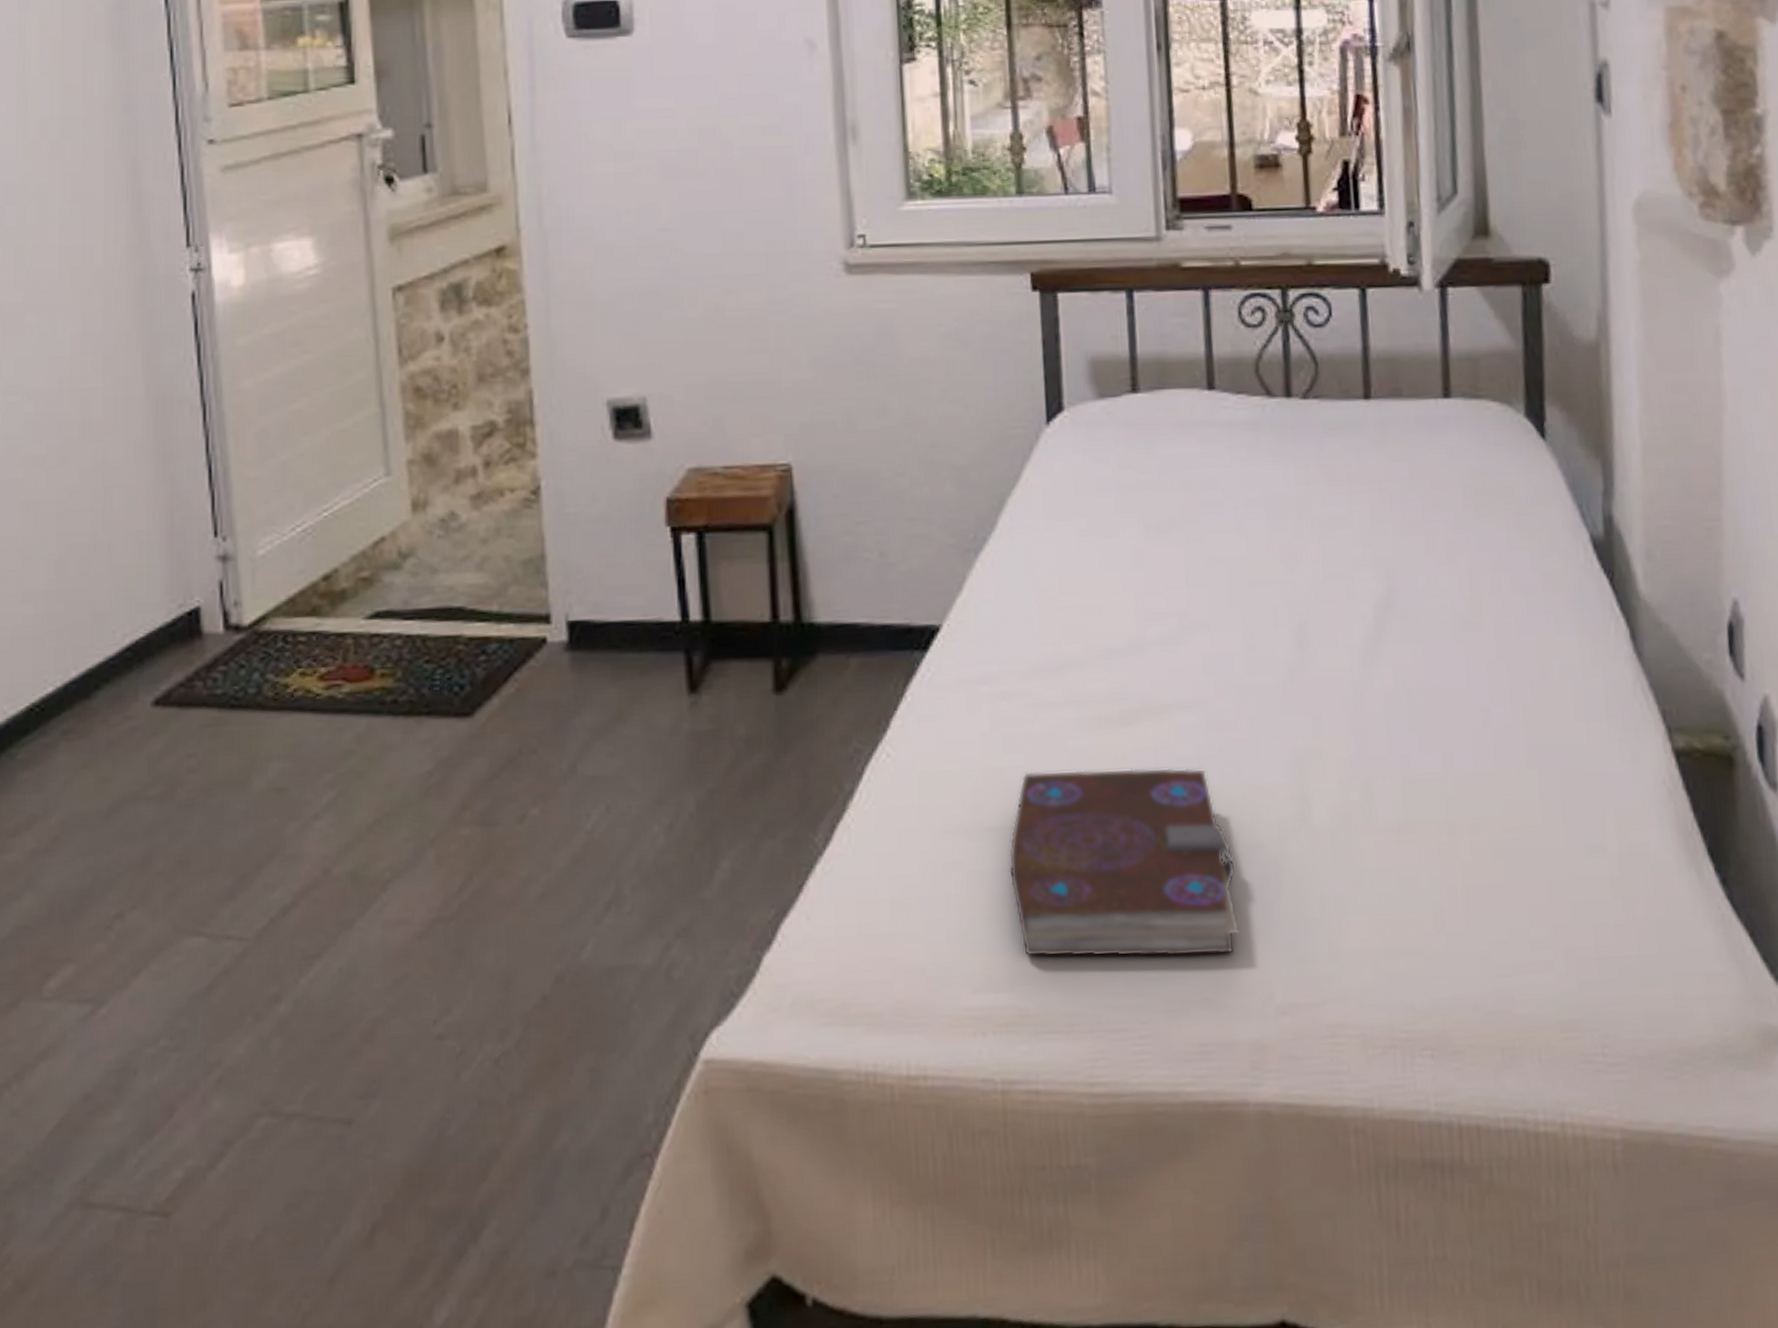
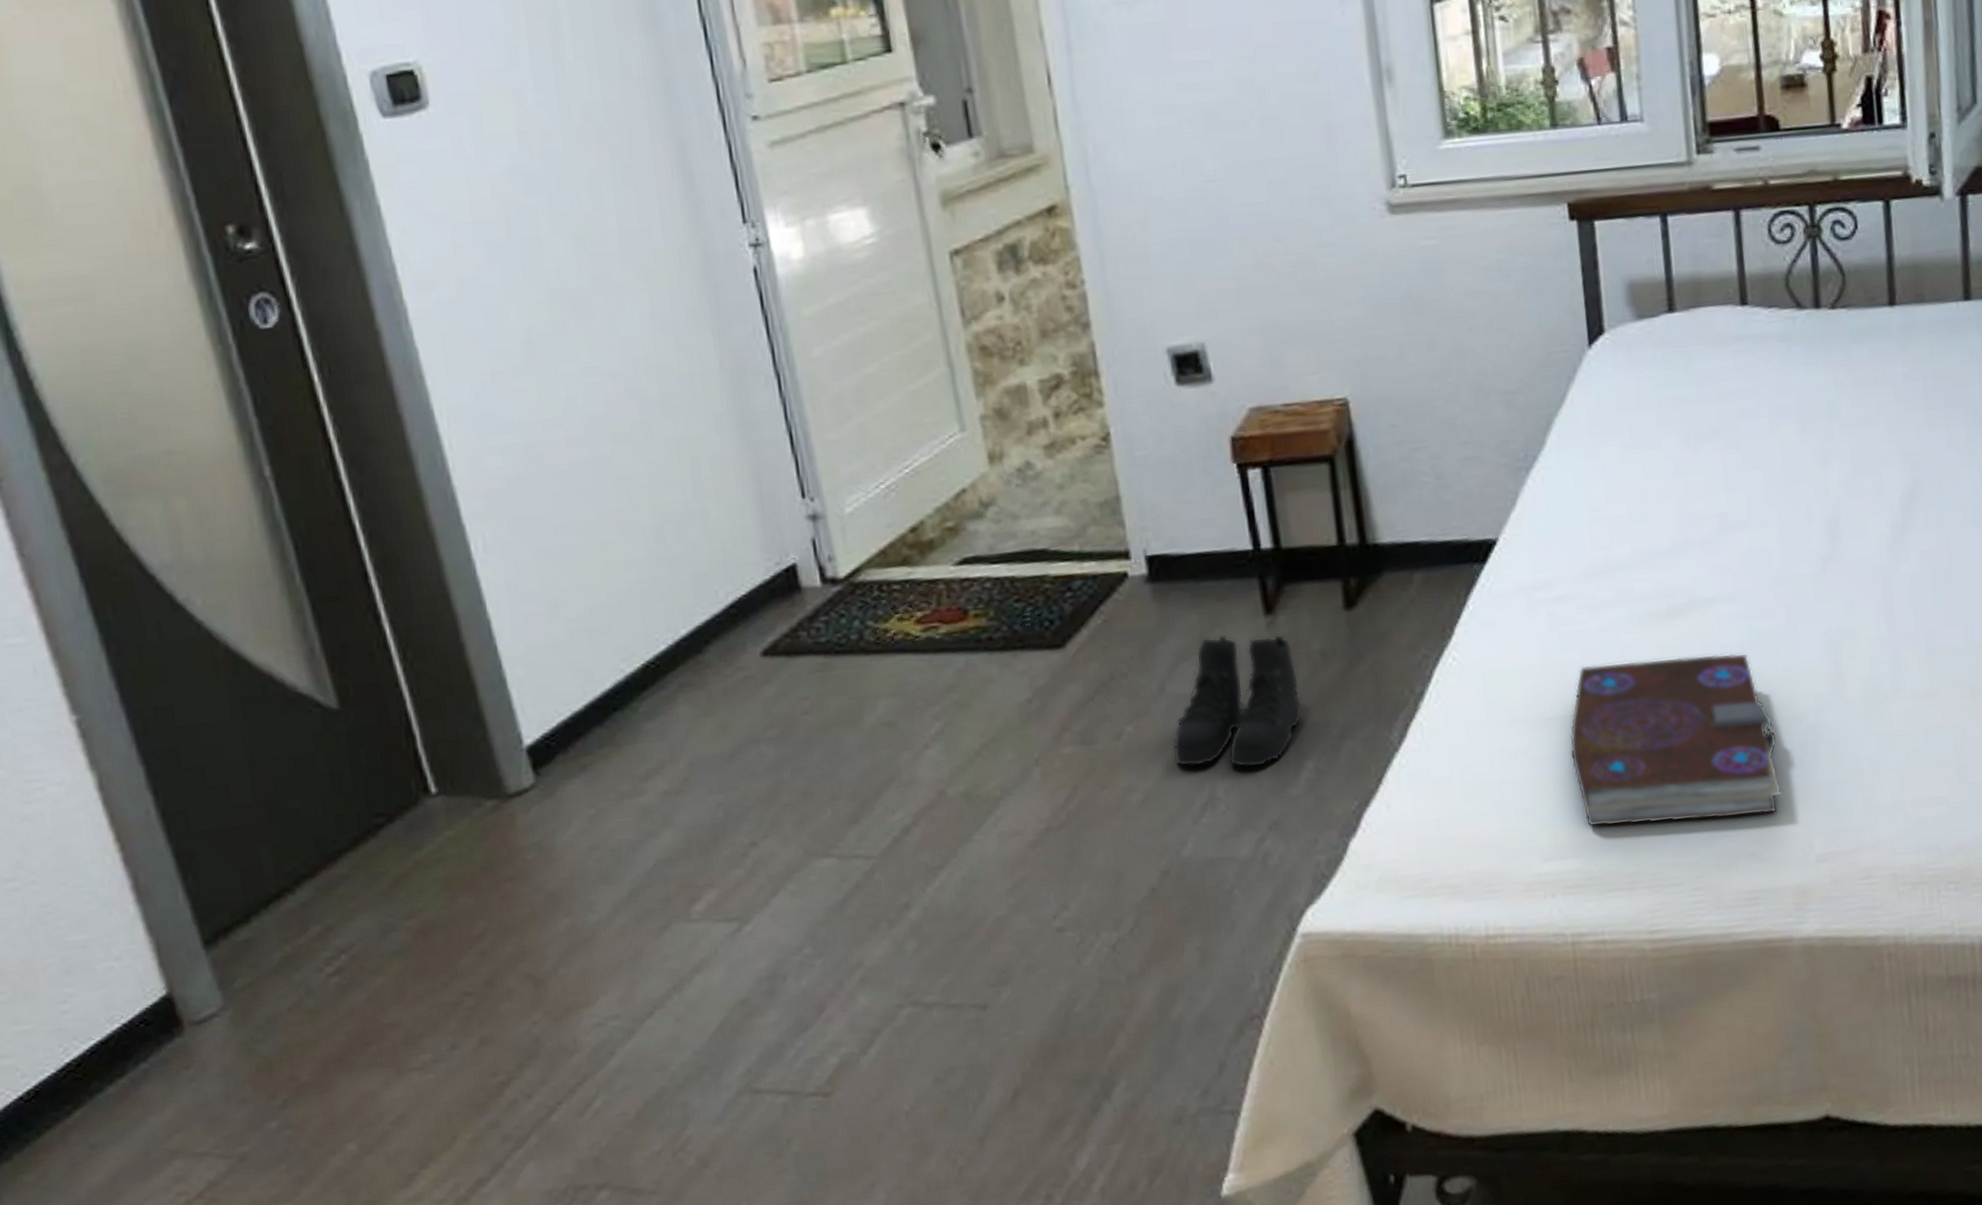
boots: none [579,713,722,865] -> present [1172,634,1303,768]

